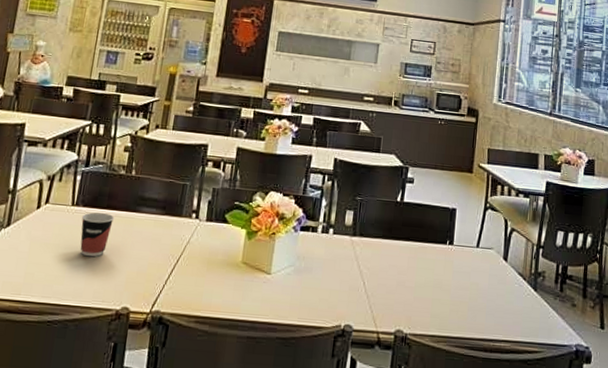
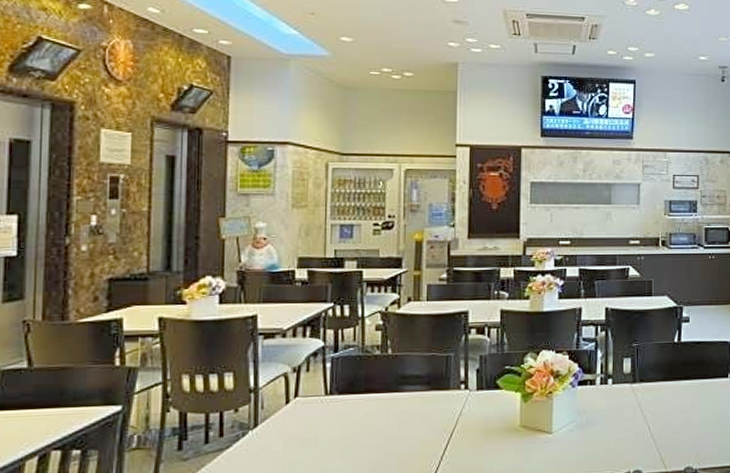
cup: present [80,212,115,257] -> none [338,398,376,446]

